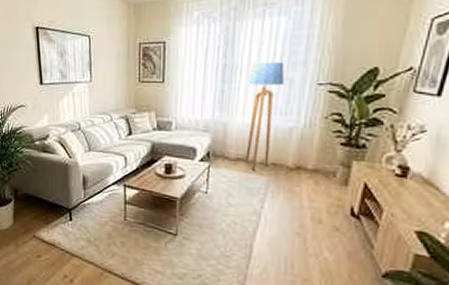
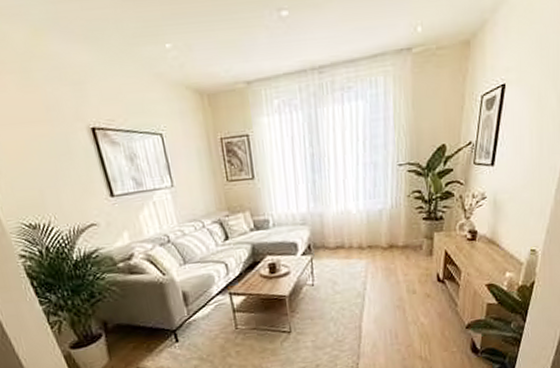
floor lamp: present [244,62,284,171] -> none [336,147,369,256]

